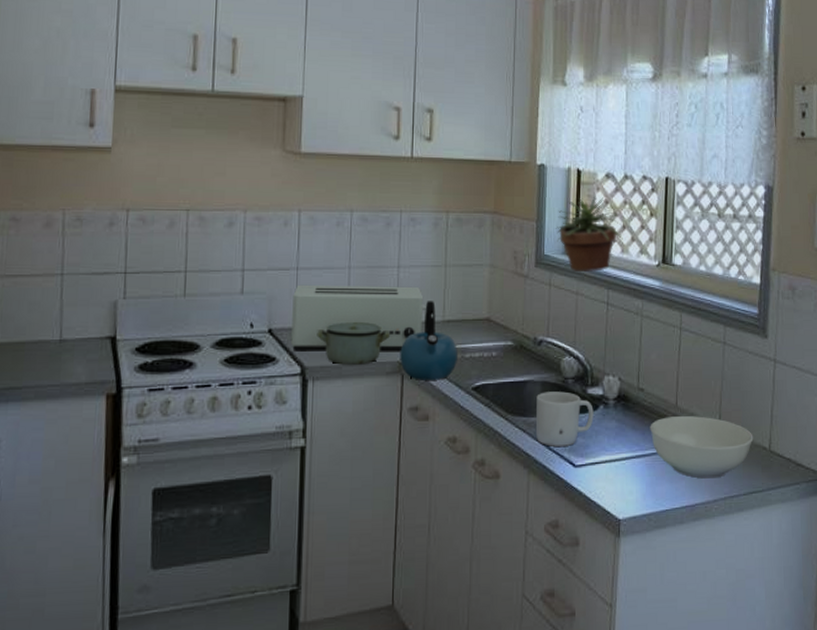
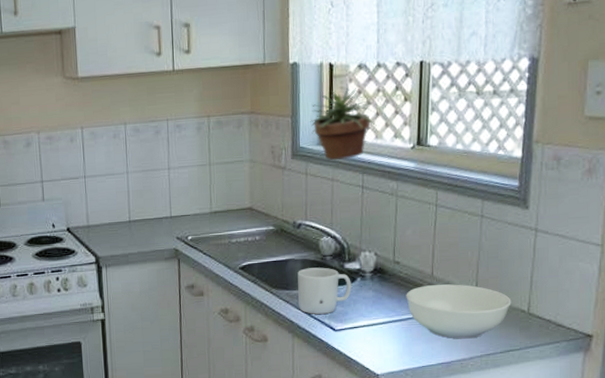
toaster: present [291,284,426,352] -> none [83,184,195,245]
cooking pot: present [317,321,391,366] -> none [105,217,167,255]
kettle: present [400,301,457,380] -> none [175,196,225,263]

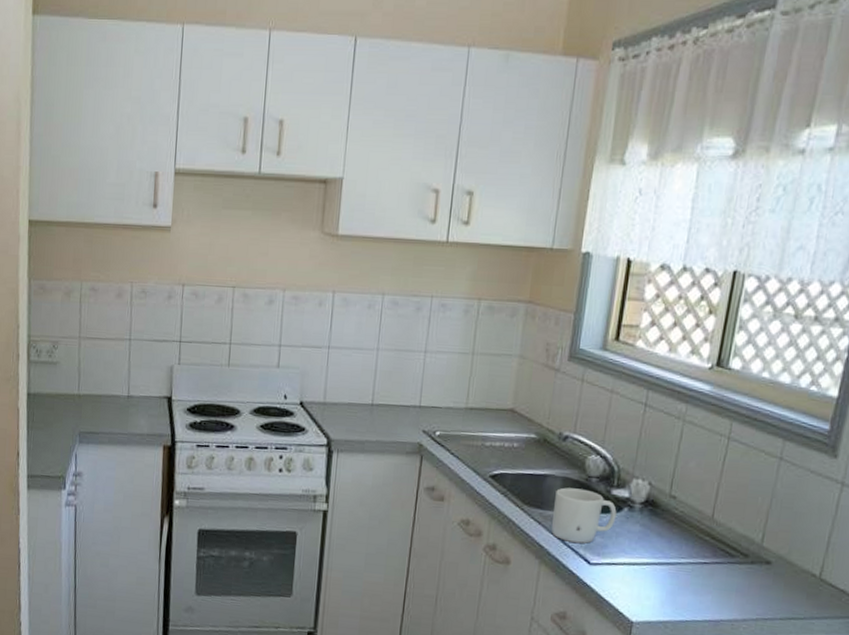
potted plant: present [310,85,377,161] -> none [595,286,673,370]
bowl: present [406,283,512,339] -> none [678,528,802,598]

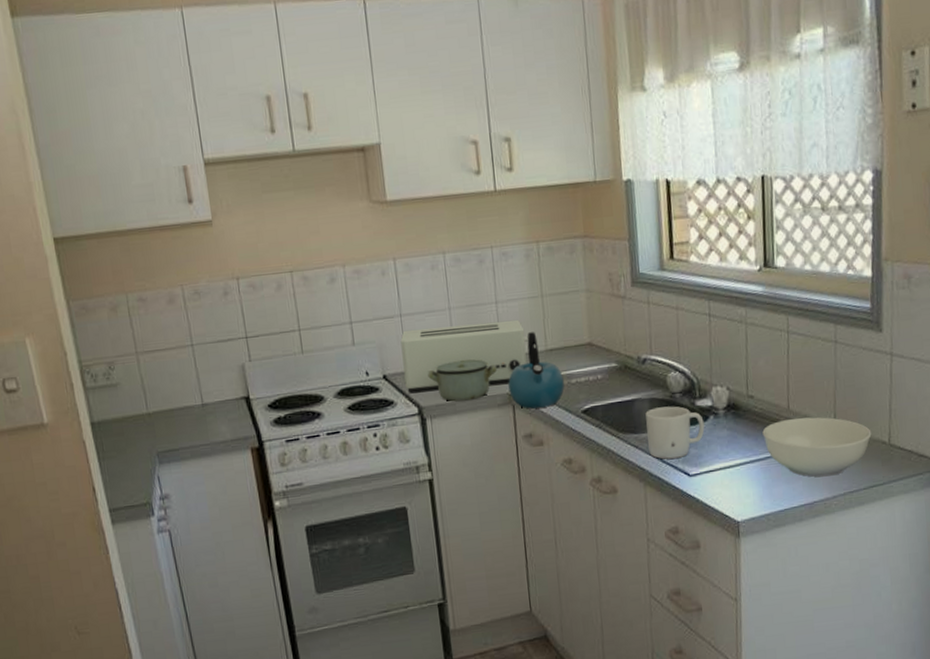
toaster: none [320,362,450,433] -> present [400,319,528,393]
cooking pot: none [343,401,413,444] -> present [427,358,498,403]
kettle: none [420,387,478,465] -> present [508,332,565,409]
bowl: none [678,528,802,598] -> present [762,417,872,477]

